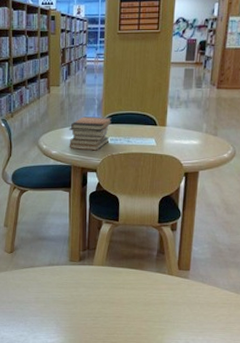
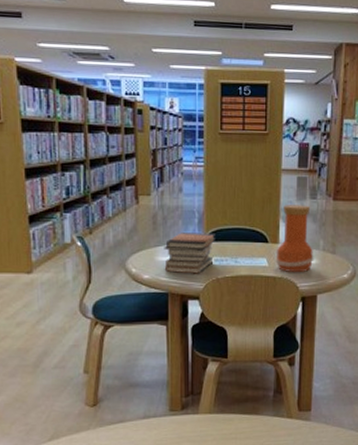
vase: none [163,93,198,151] -> present [275,205,314,272]

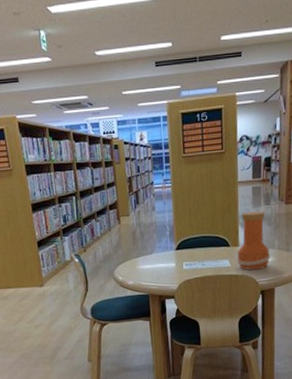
book stack: present [164,233,215,274] -> none [143,242,185,278]

